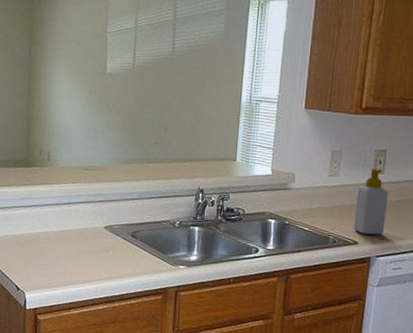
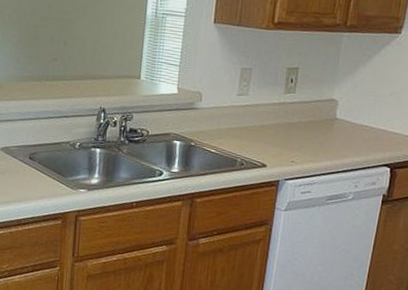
soap bottle: present [353,168,388,235] -> none [262,87,299,158]

